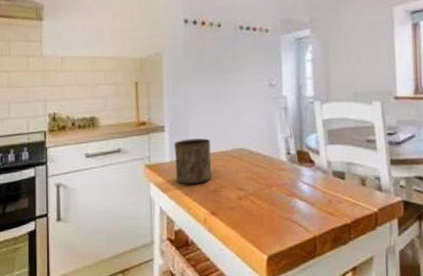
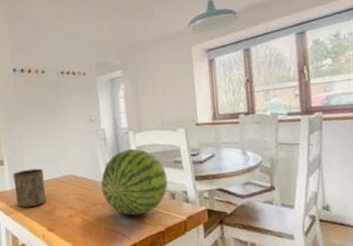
fruit: none [278,121,358,203] -> present [101,148,168,216]

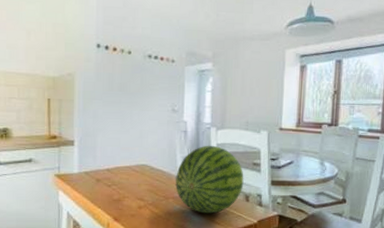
cup: present [13,168,47,208] -> none [83,153,117,193]

